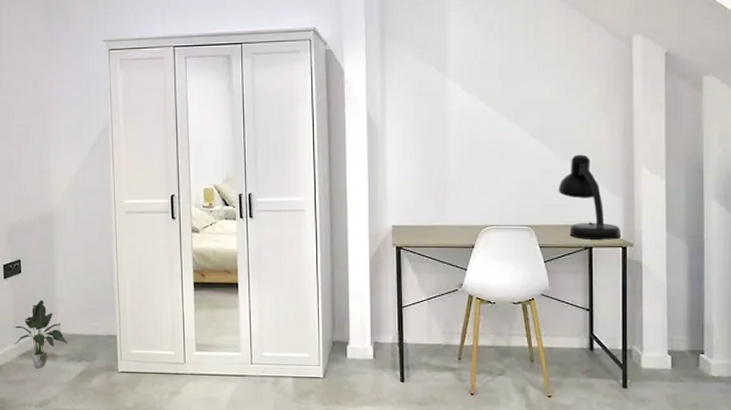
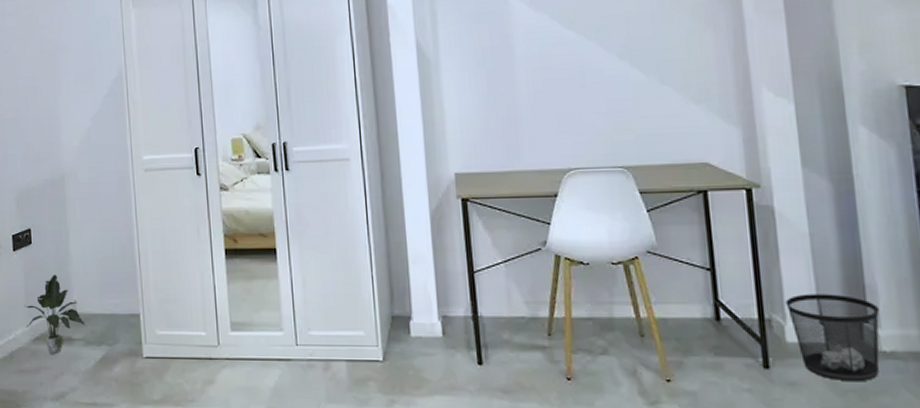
desk lamp: present [558,154,622,240] -> none [656,77,744,181]
waste bin: none [644,331,713,399] -> present [785,294,880,382]

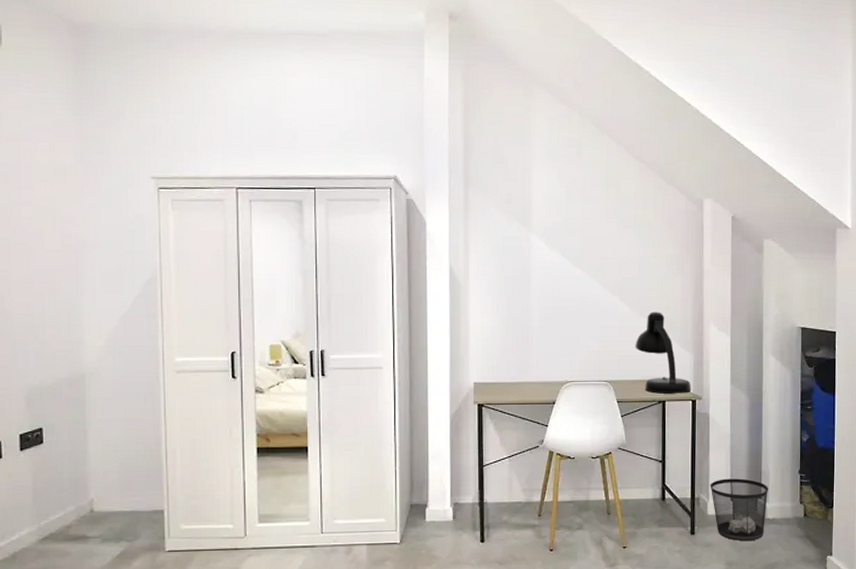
potted plant: present [24,275,85,354] -> none [31,474,103,553]
desk lamp: none [656,77,744,181] -> present [635,312,692,394]

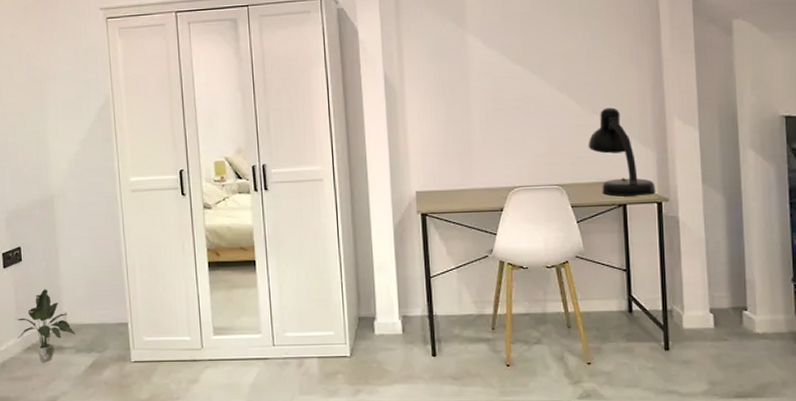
potted plant: none [31,474,103,553] -> present [15,289,76,362]
waste bin: present [710,478,769,542] -> none [684,288,756,359]

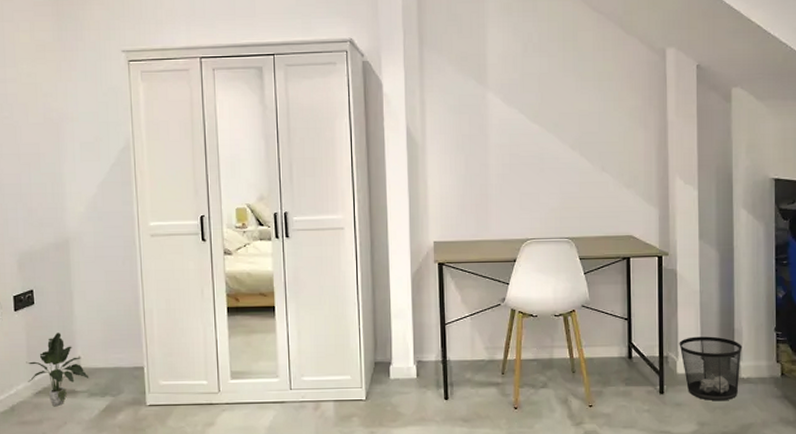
desk lamp: present [588,107,656,197] -> none [597,166,658,250]
waste bin: none [684,288,756,359] -> present [679,336,743,401]

